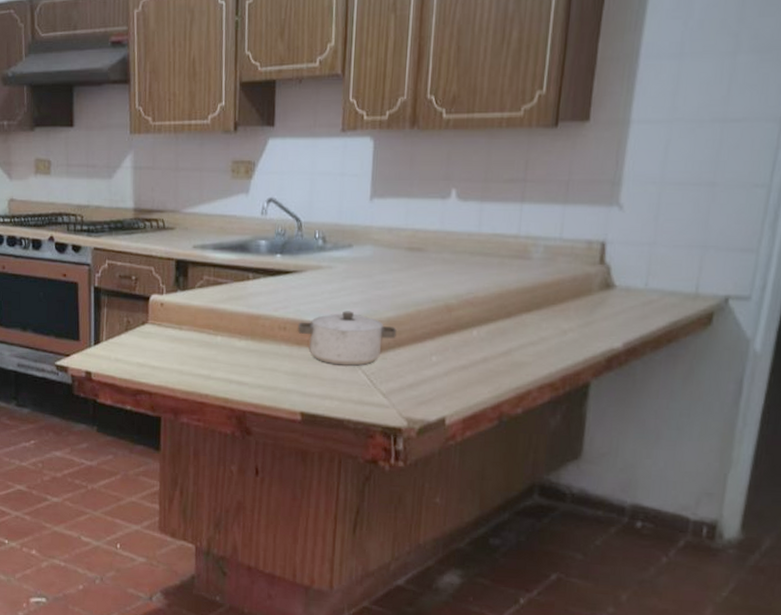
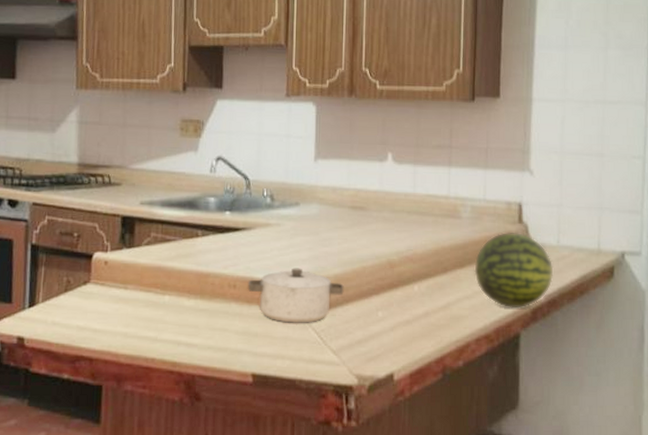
fruit: none [542,275,638,355] -> present [474,232,554,307]

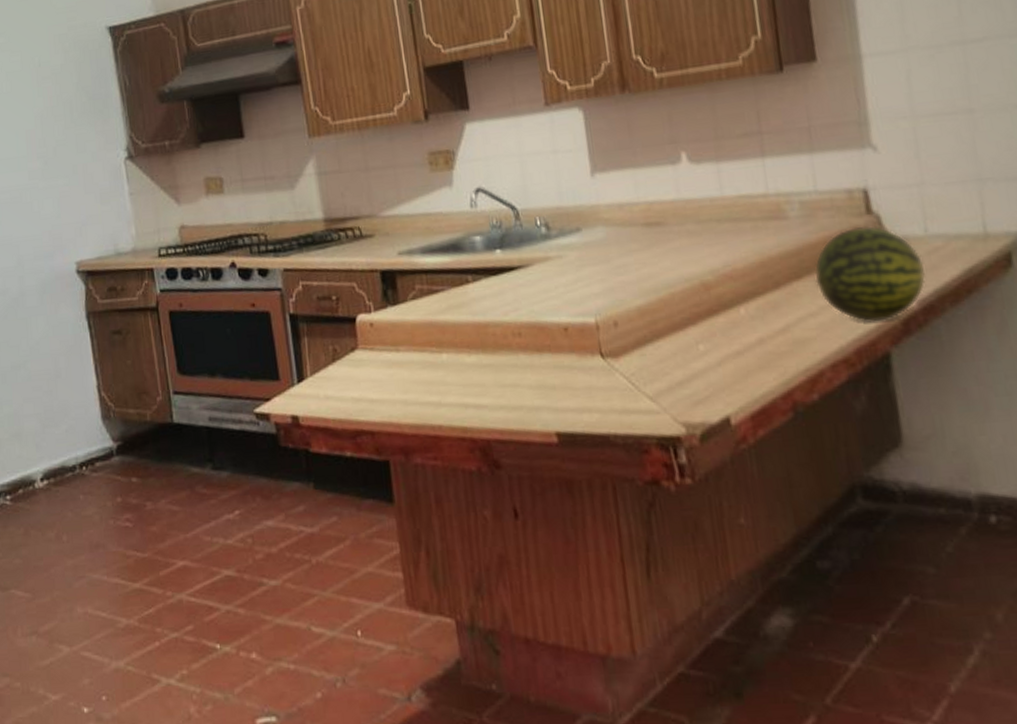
cooking pot: present [247,268,344,323] -> none [534,304,652,370]

